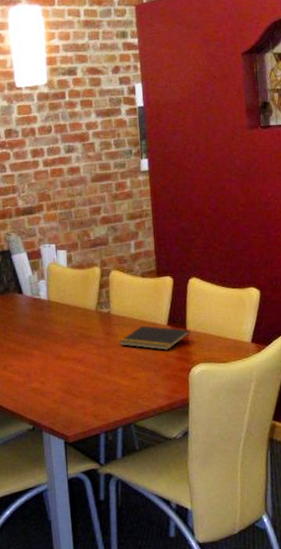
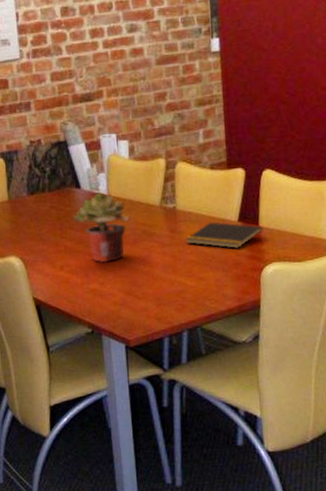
potted plant: none [15,298,69,364] -> present [73,192,130,263]

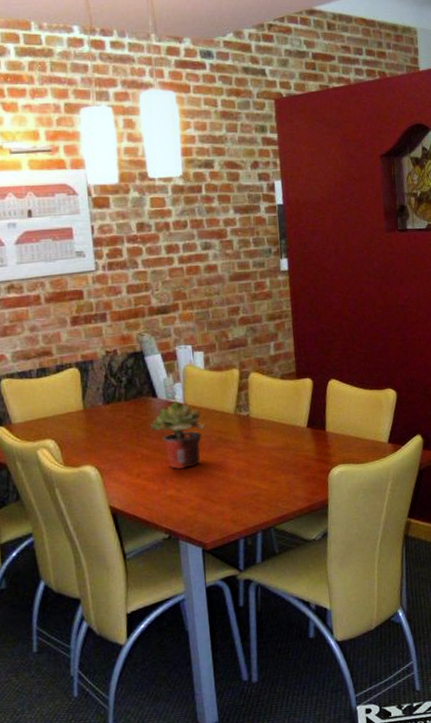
notepad: present [185,222,263,248] -> none [258,428,330,453]

